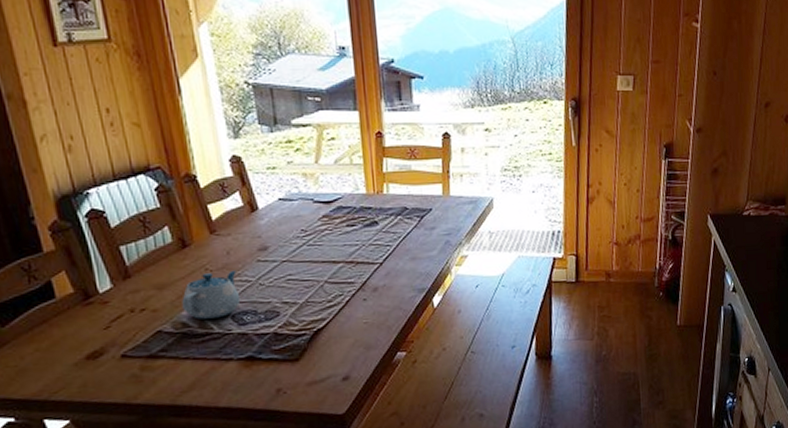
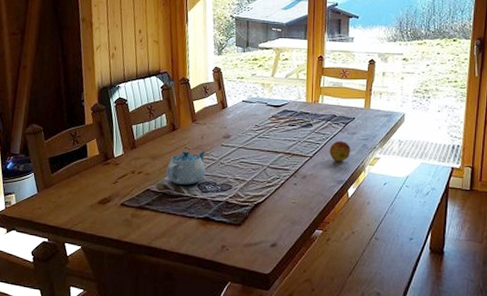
fruit: none [403,238,432,266] -> present [329,140,351,162]

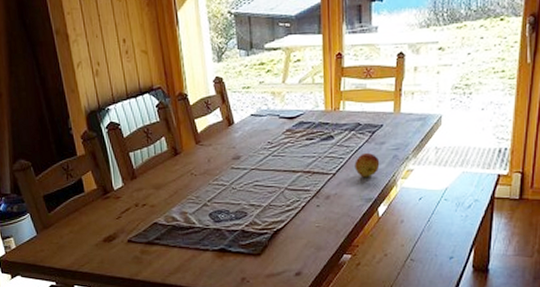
teapot: present [166,150,206,185] -> none [172,175,217,215]

